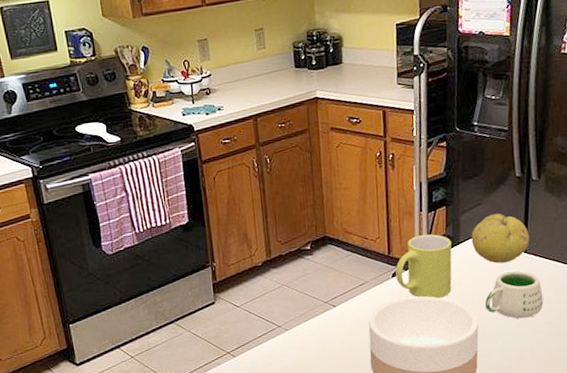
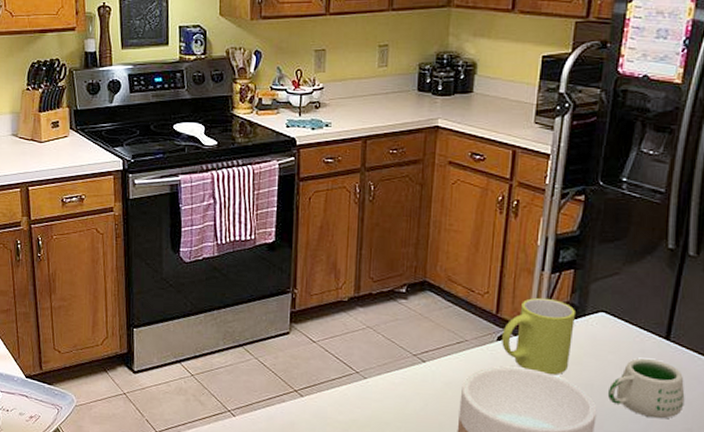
fruit: present [471,213,530,264] -> none [601,287,677,348]

